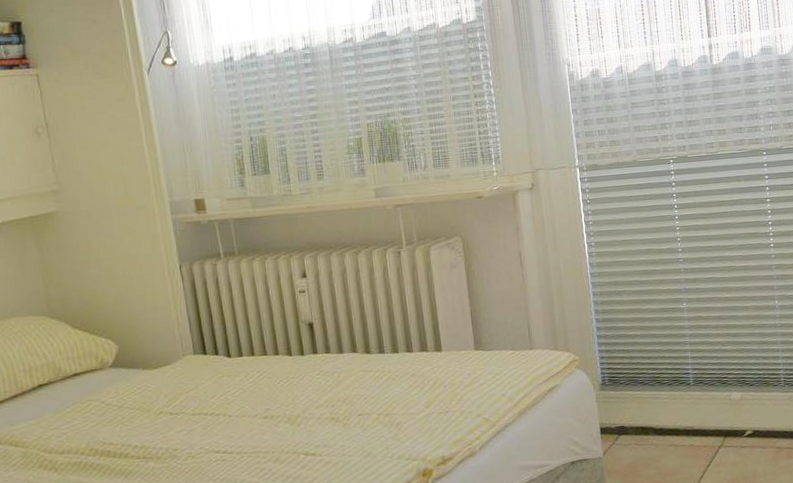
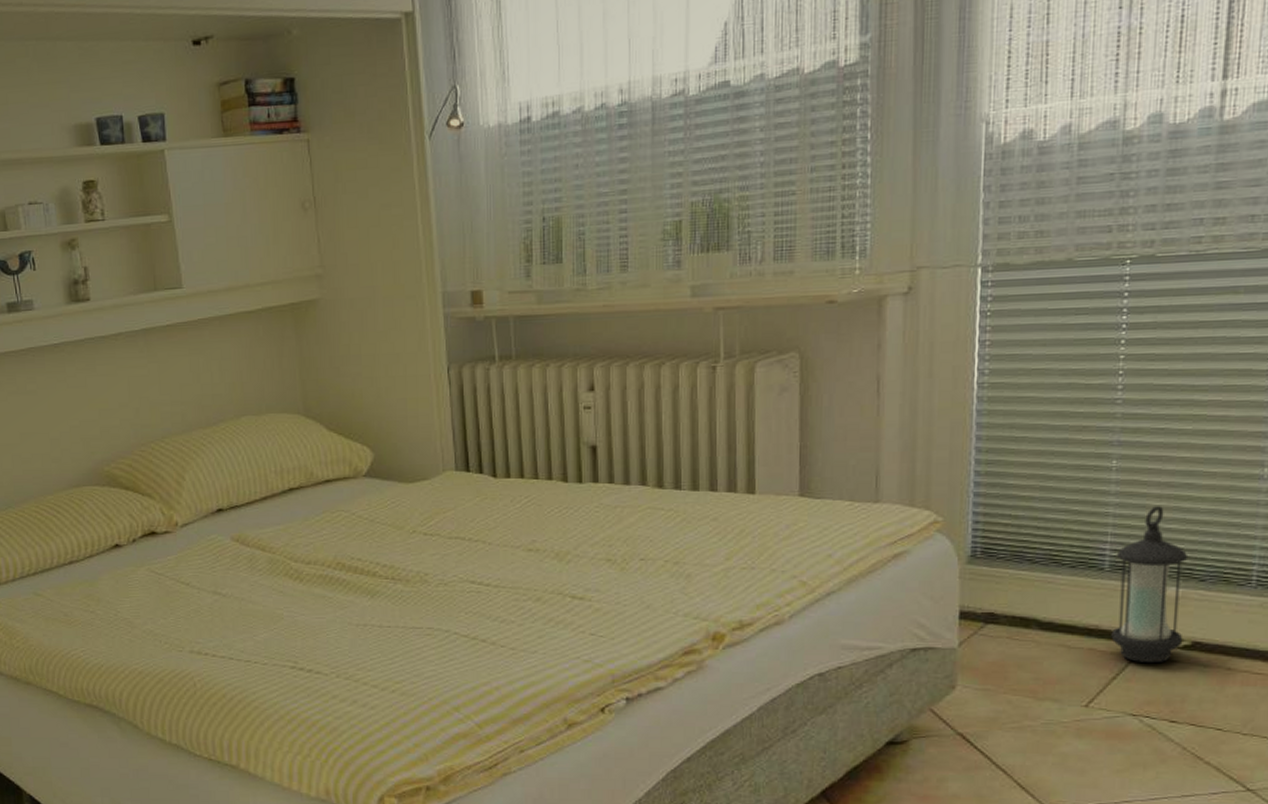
lantern: none [697,334,747,451] -> present [1111,506,1189,664]

